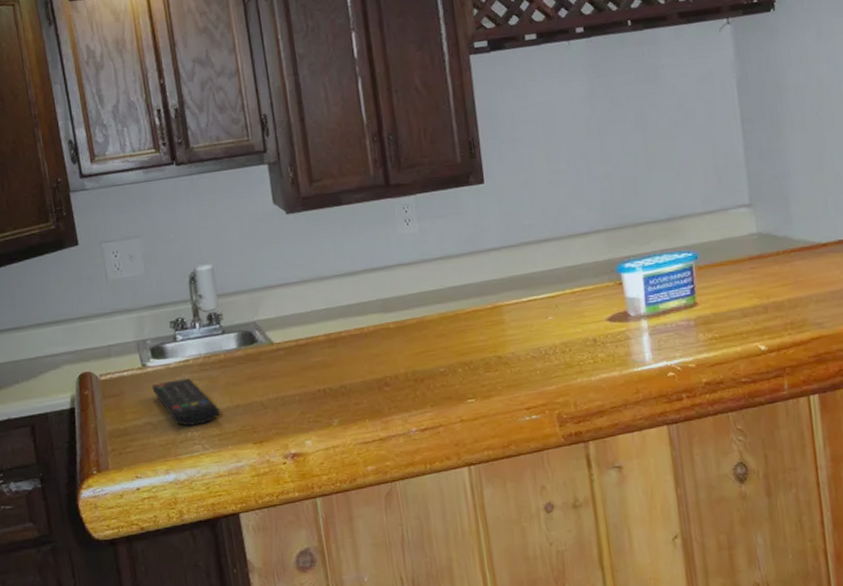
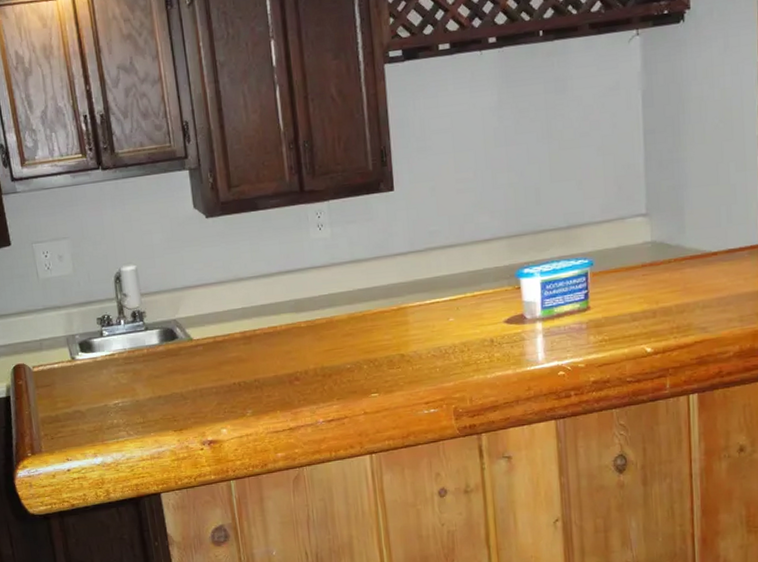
remote control: present [152,378,220,426] -> none [80,371,143,415]

